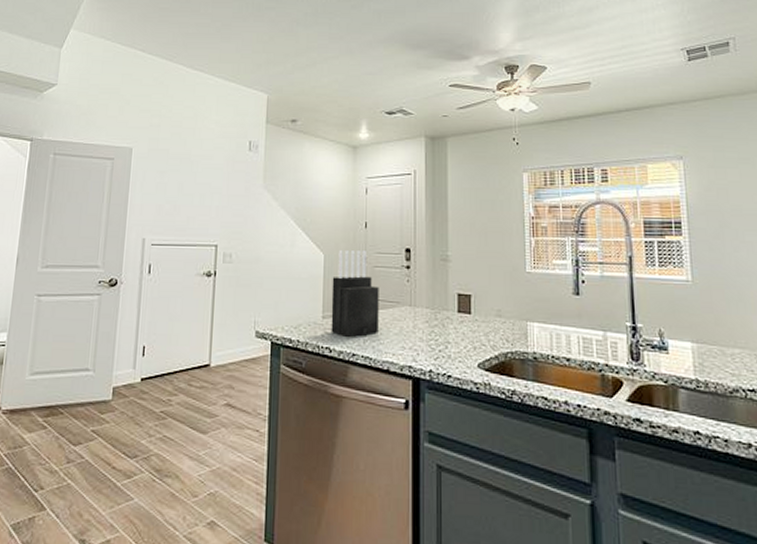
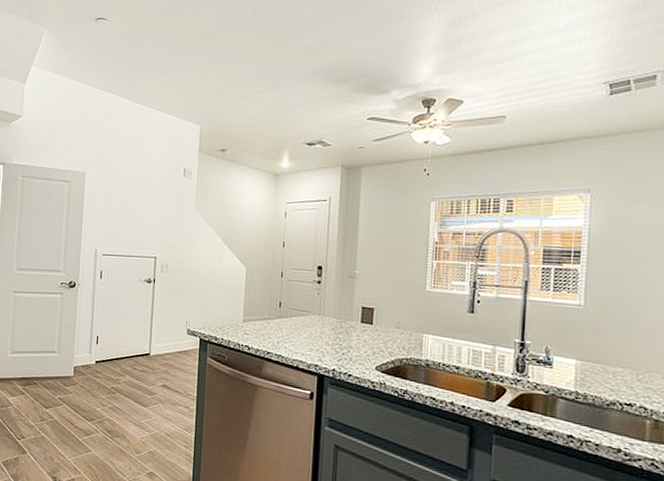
knife block: present [331,250,379,337] -> none [250,265,293,338]

